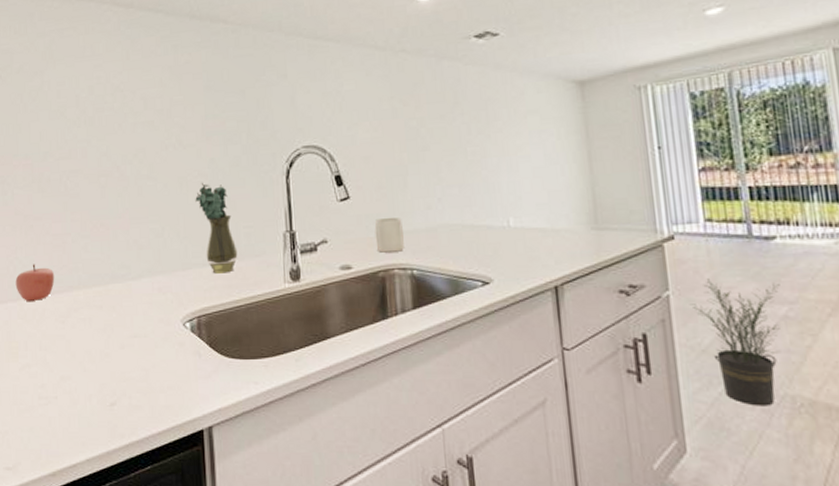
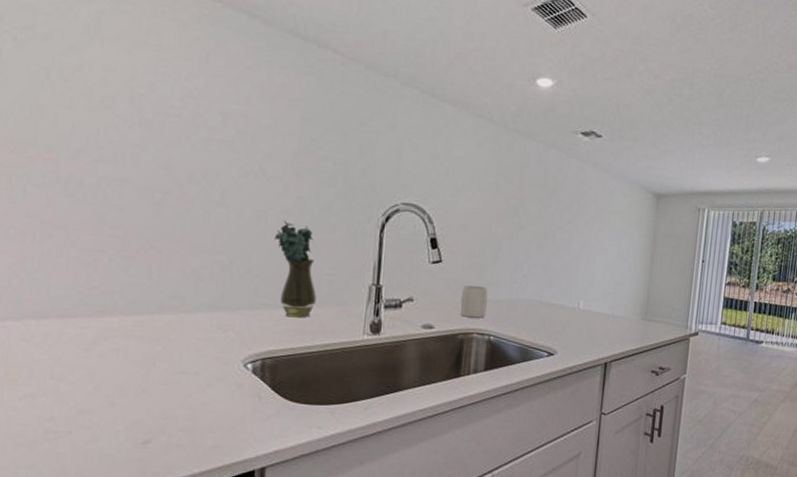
fruit: present [15,264,55,301] -> none [20,279,80,323]
potted plant: present [689,278,780,406] -> none [697,368,758,463]

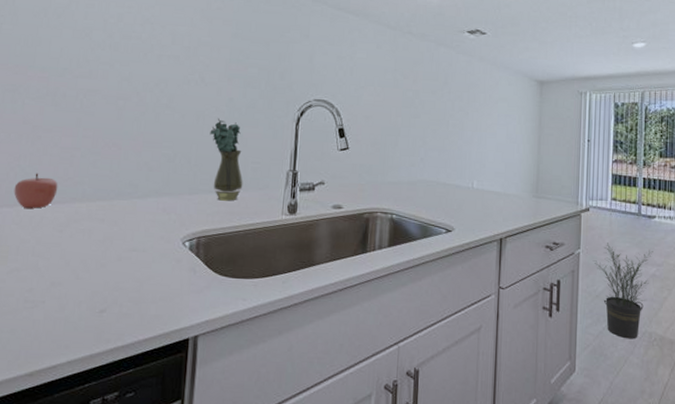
fruit: none [20,279,80,323] -> present [14,173,58,209]
mug: present [460,285,488,318] -> none [365,168,390,199]
potted plant: none [697,368,758,463] -> present [592,243,653,339]

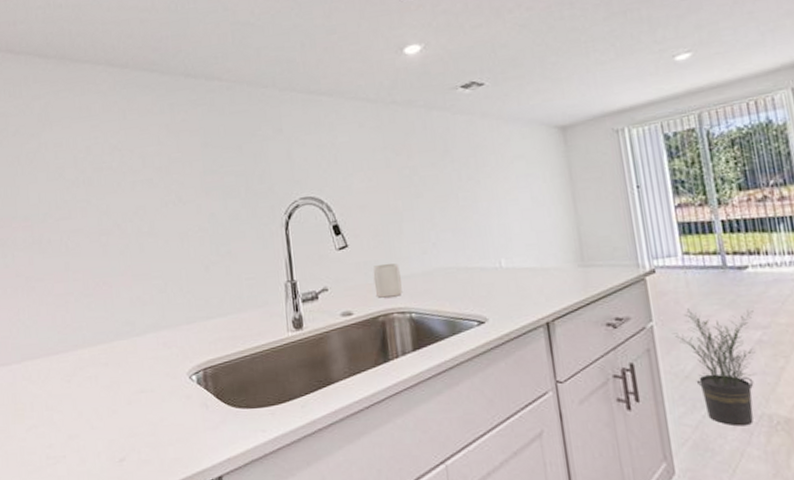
fruit: present [14,173,58,209] -> none [18,325,59,362]
vase: present [209,118,243,201] -> none [196,236,241,326]
mug: none [365,168,390,199] -> present [372,263,402,298]

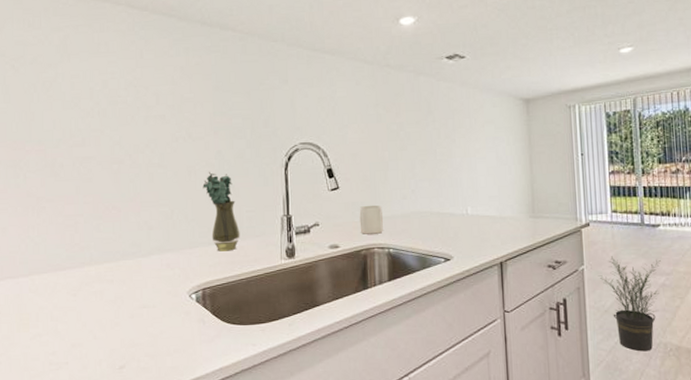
vase: none [196,236,241,326] -> present [202,171,240,252]

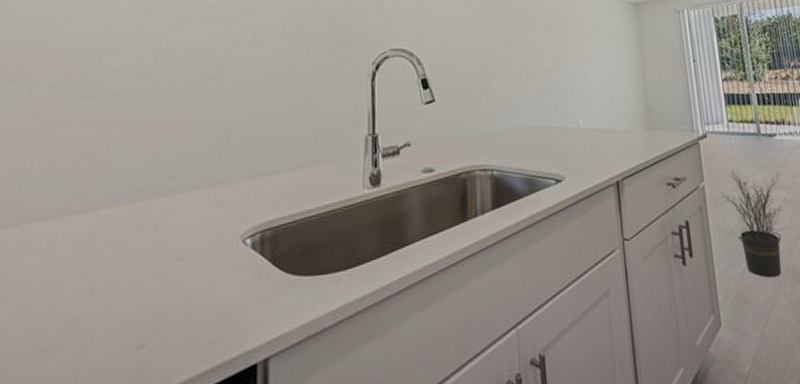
vase: present [202,171,240,252] -> none [269,83,314,182]
mug: present [359,205,383,234] -> none [458,119,486,155]

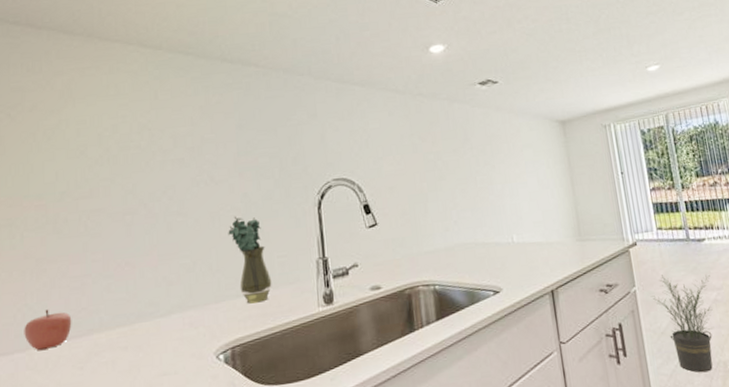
fruit: none [18,178,78,225] -> present [24,309,72,350]
vase: none [269,83,314,182] -> present [228,216,272,304]

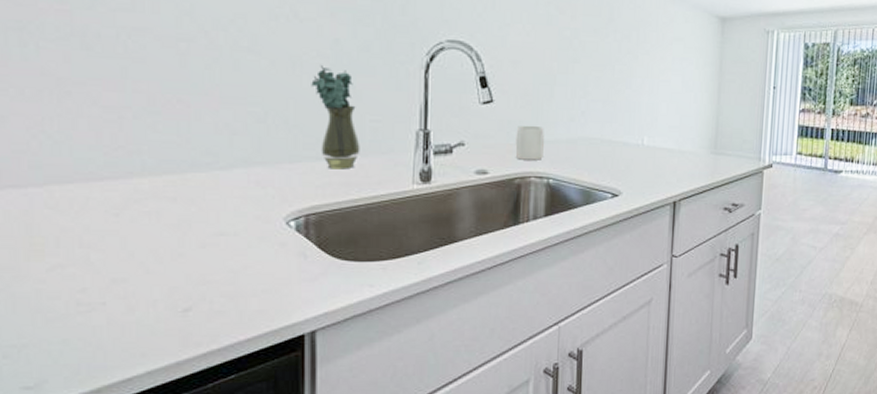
fruit: present [24,309,72,350] -> none [40,141,105,187]
mug: none [400,239,427,272] -> present [515,125,544,160]
potted plant: present [650,274,713,373] -> none [774,201,838,302]

